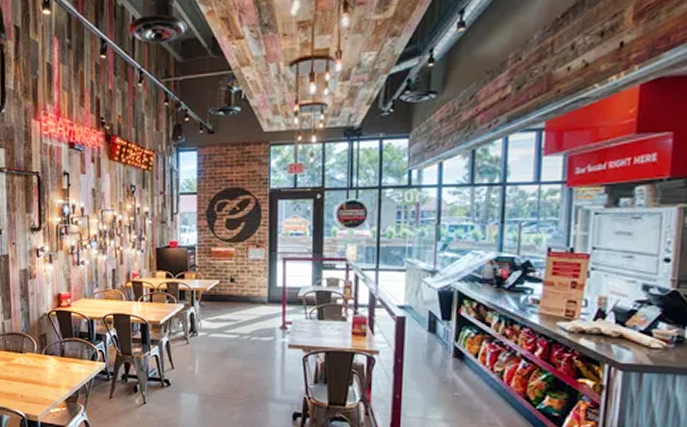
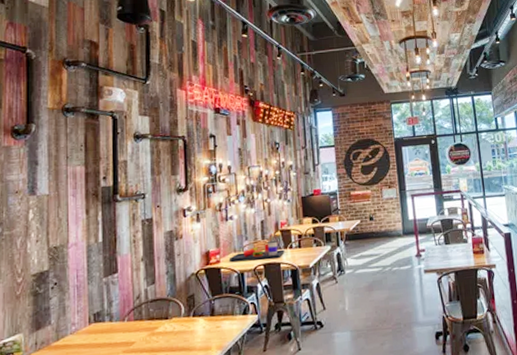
food tray: none [79,285,135,311] -> present [228,235,285,263]

